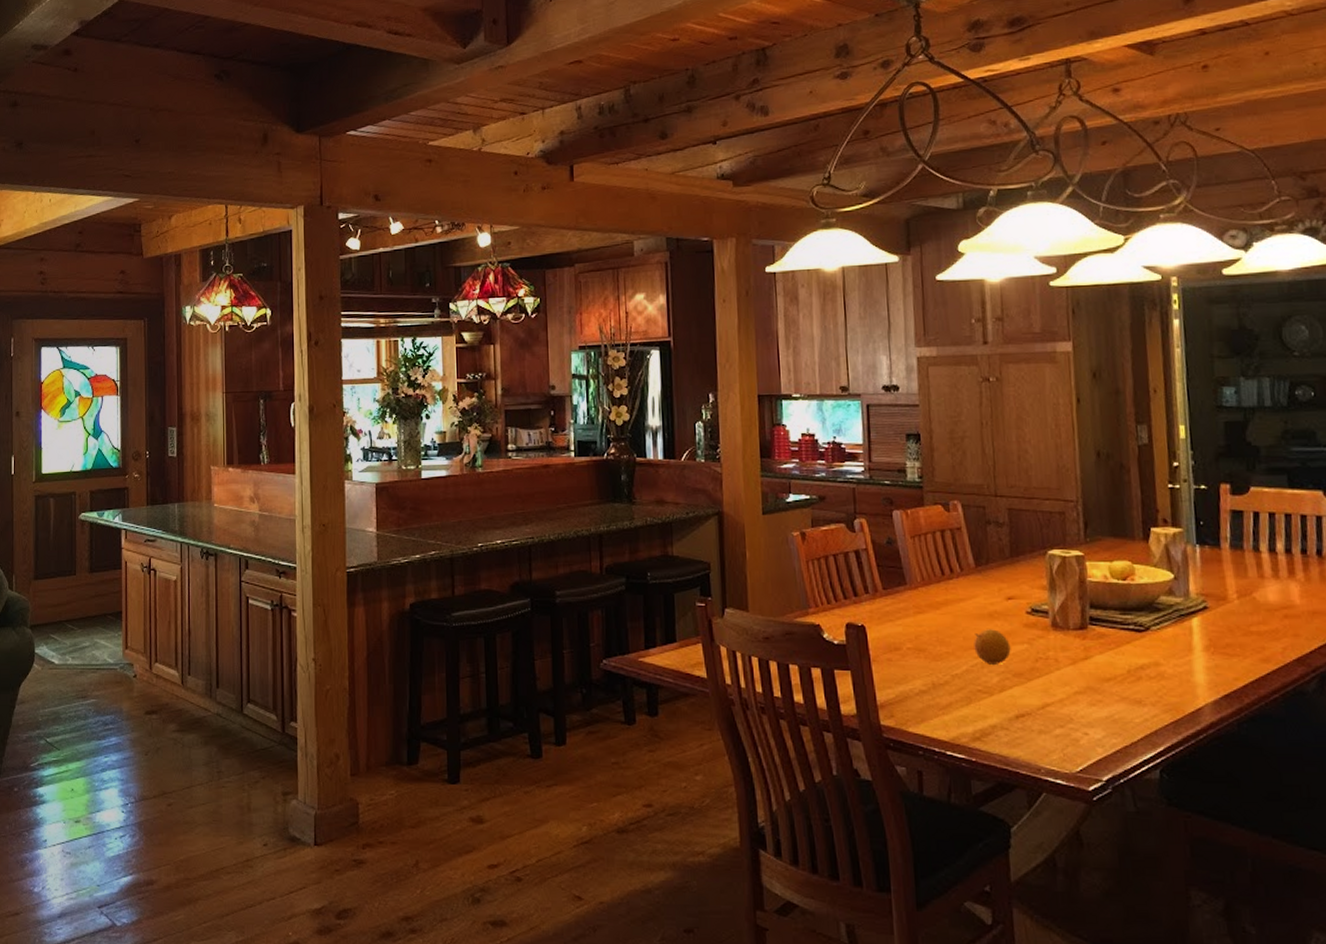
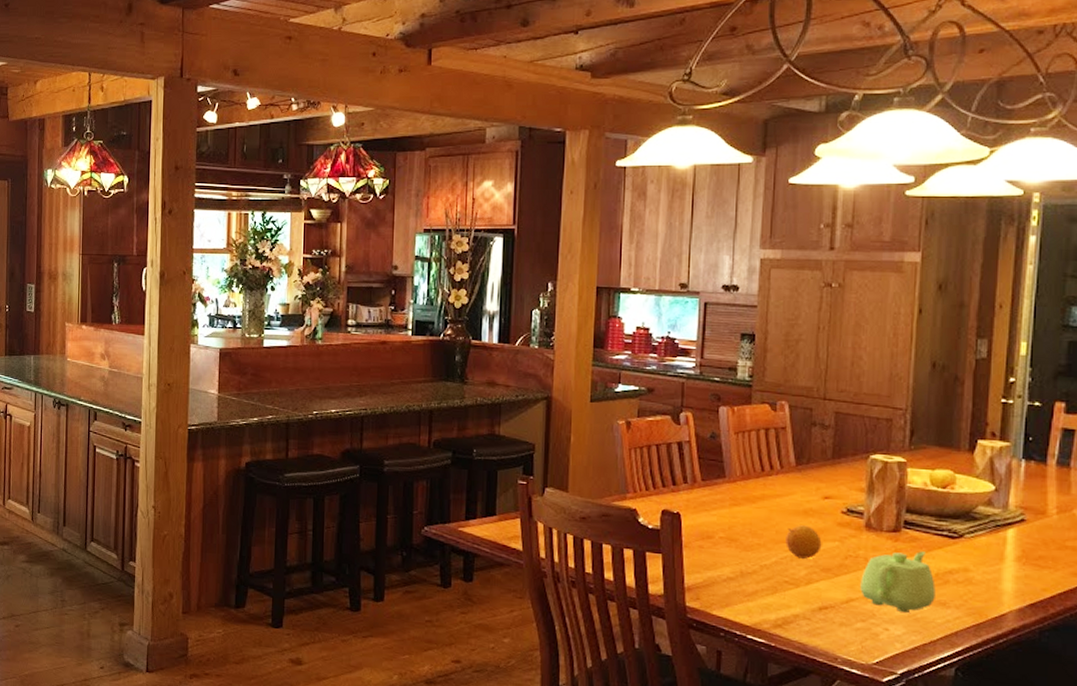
teapot: none [1054,648,1130,715] -> present [860,551,936,614]

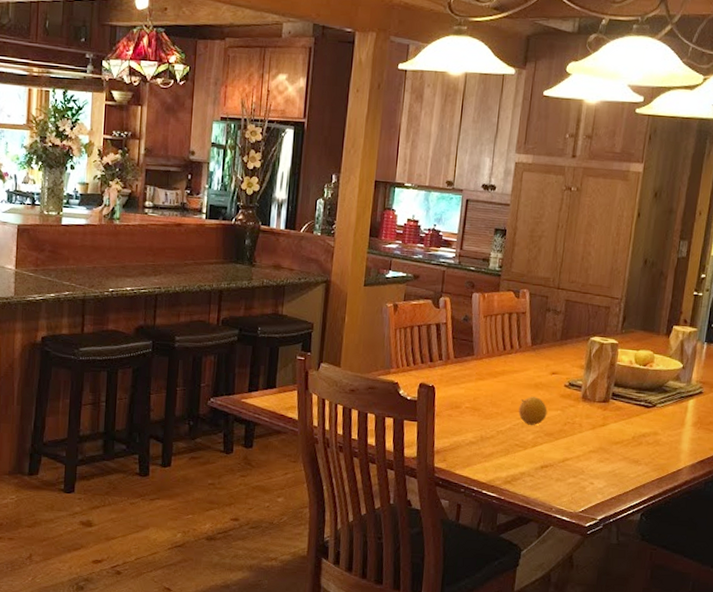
teapot: present [860,551,936,614] -> none [574,418,632,470]

